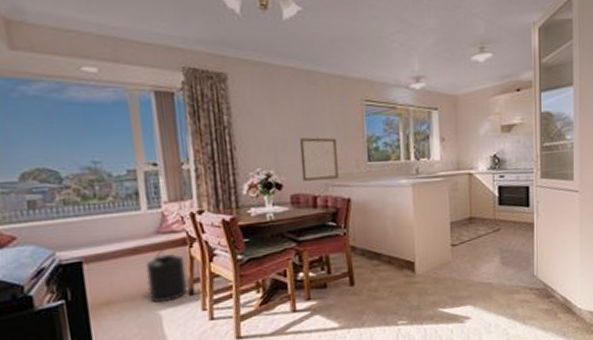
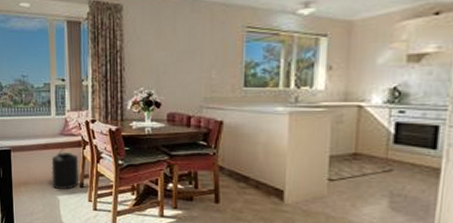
wall art: present [299,137,339,181] -> none [179,62,214,102]

